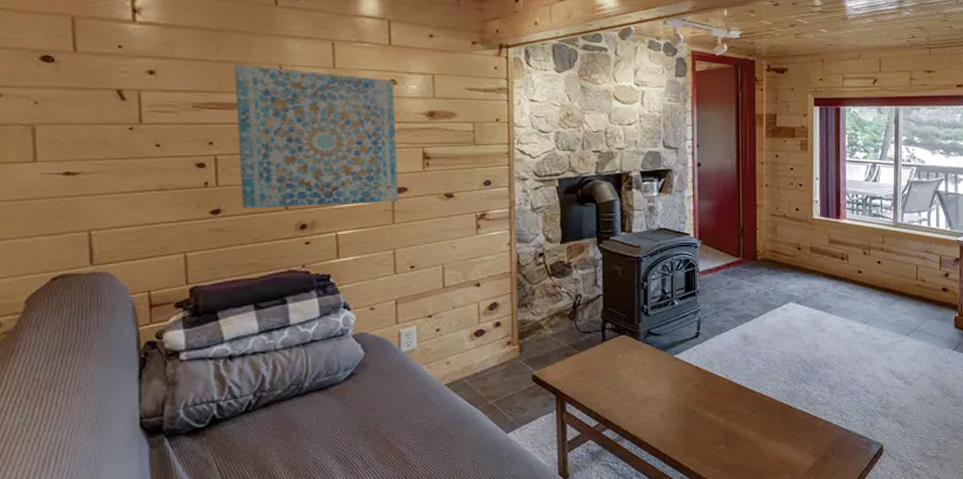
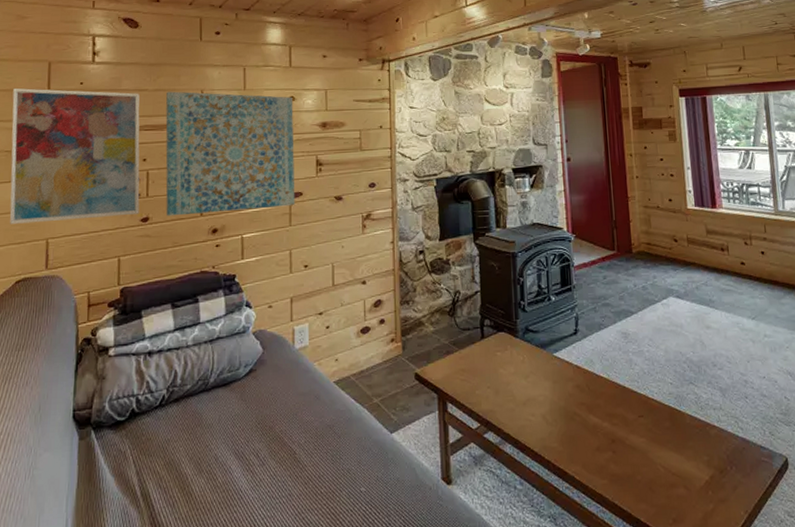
wall art: none [24,46,208,212] -> present [9,88,140,224]

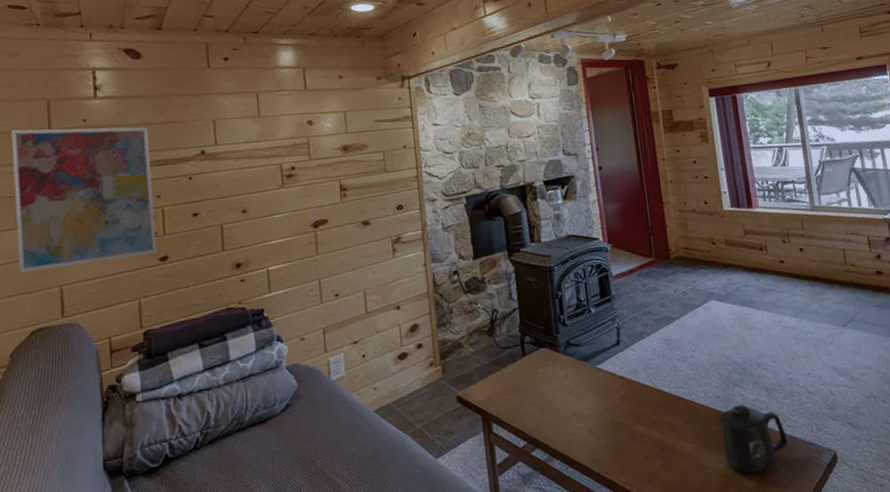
wall art: present [165,91,295,216] -> none [175,121,321,254]
mug: none [672,403,740,473] -> present [719,404,788,474]

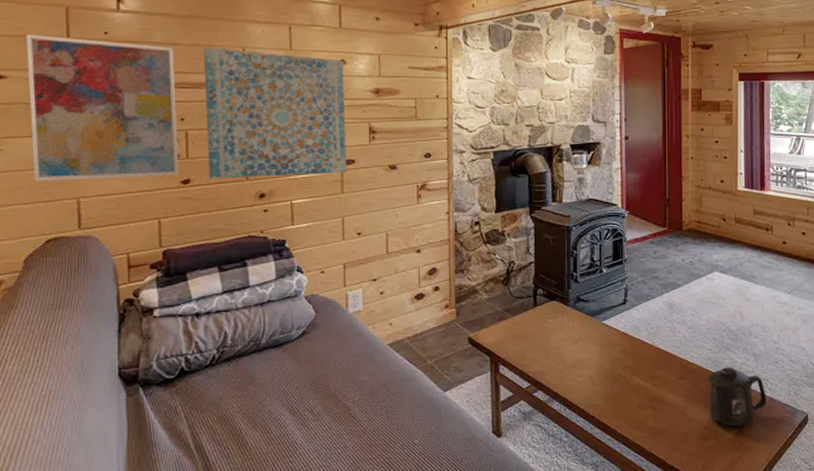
wall art: none [175,121,321,254] -> present [203,47,347,179]

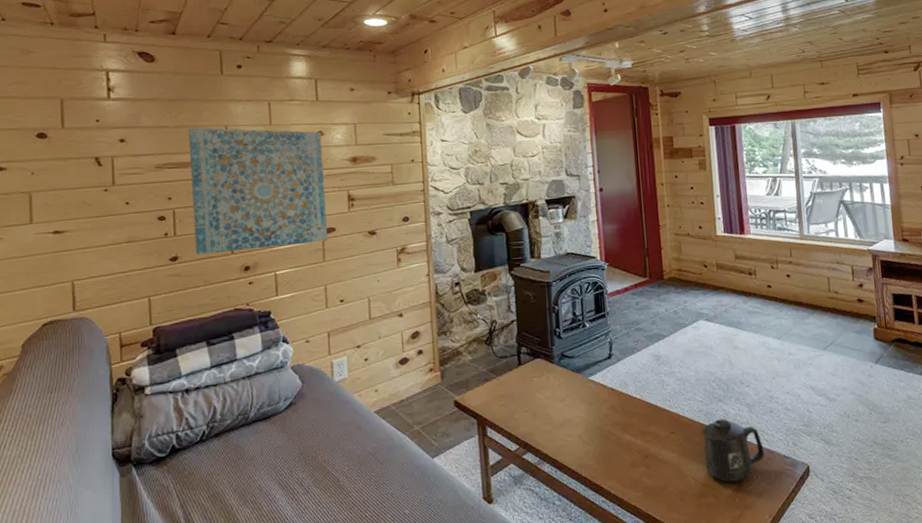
wall art: present [26,33,179,181] -> none [24,126,167,267]

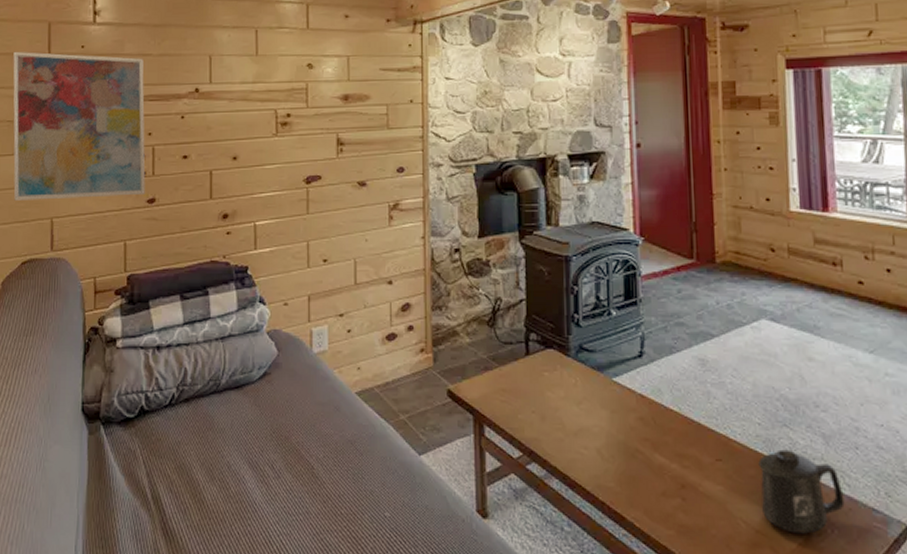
wall art: none [24,126,167,267] -> present [13,51,146,201]
wall art: present [188,127,328,255] -> none [171,56,313,198]

